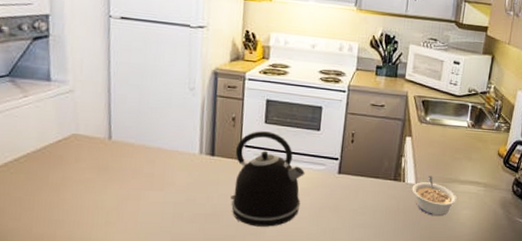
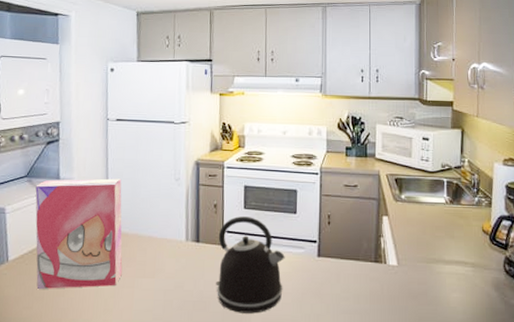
cereal box: none [20,81,127,200] -> present [35,178,123,289]
legume: present [412,175,458,217] -> none [394,256,445,301]

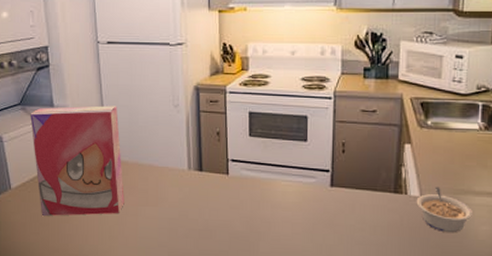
kettle: present [216,216,285,314] -> none [222,144,295,243]
legume: none [394,256,445,301] -> present [416,186,474,233]

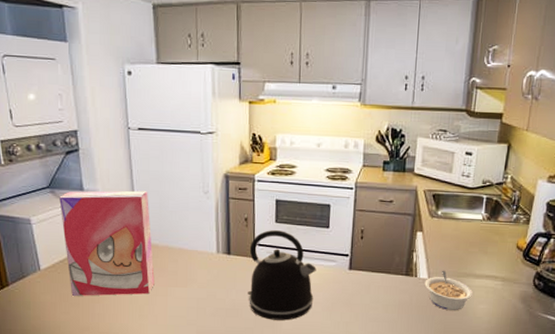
kettle: none [222,144,295,243] -> present [248,230,316,321]

